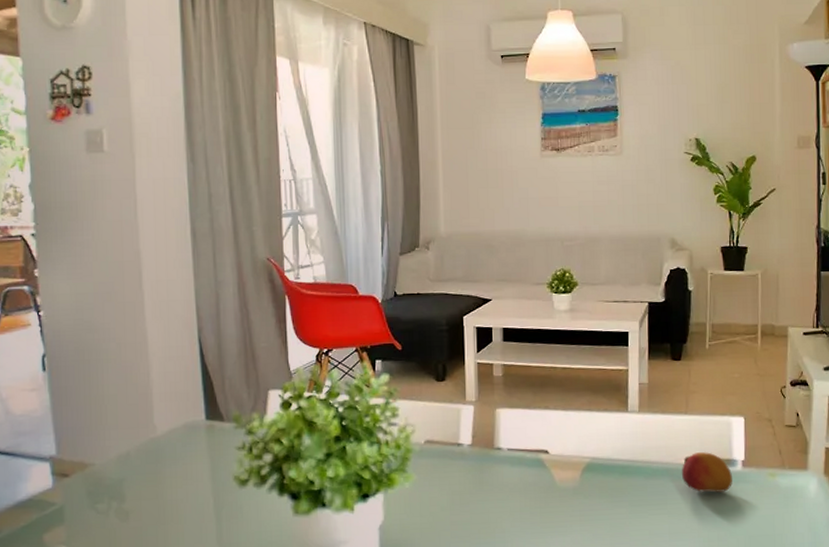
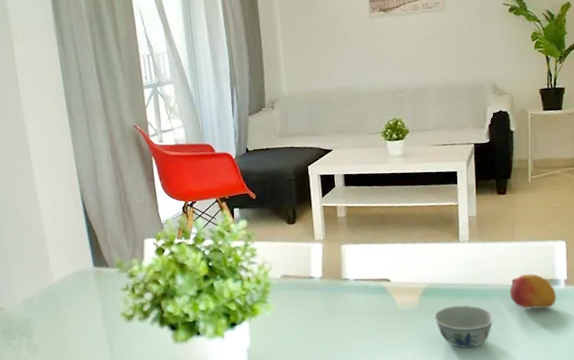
bowl: none [596,484,664,536] -> present [434,305,495,349]

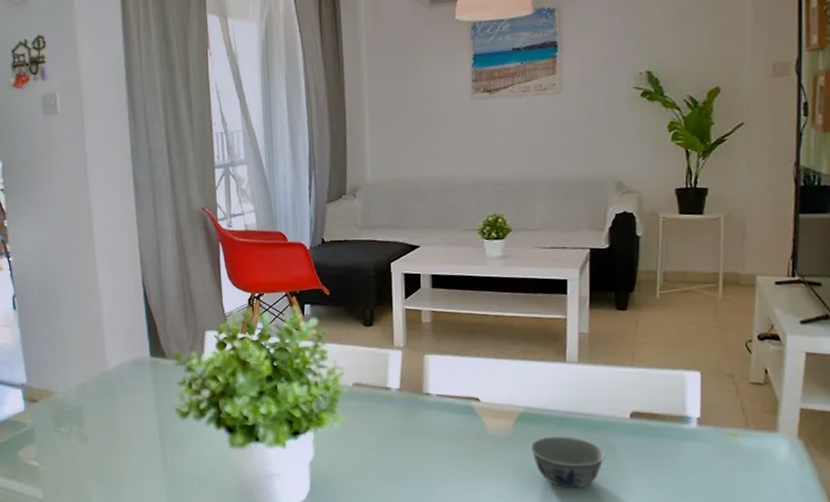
fruit: present [509,274,557,309] -> none [625,407,687,450]

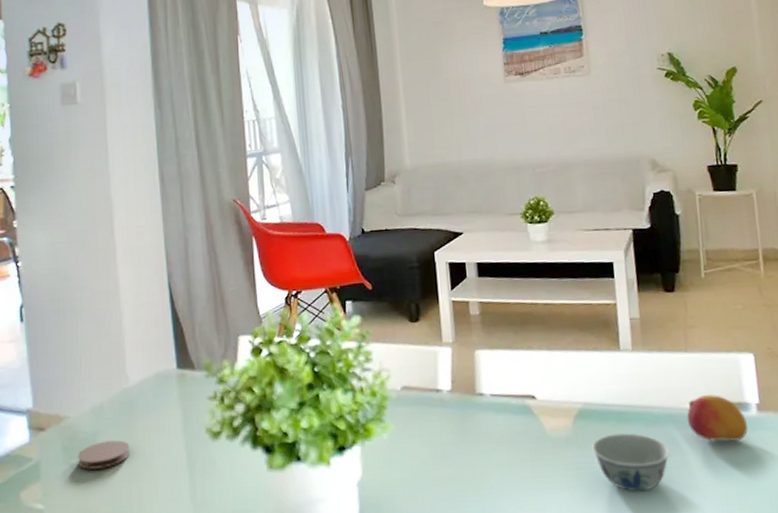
coaster: none [66,414,110,436] -> present [78,440,130,470]
fruit: none [625,407,687,450] -> present [686,394,748,442]

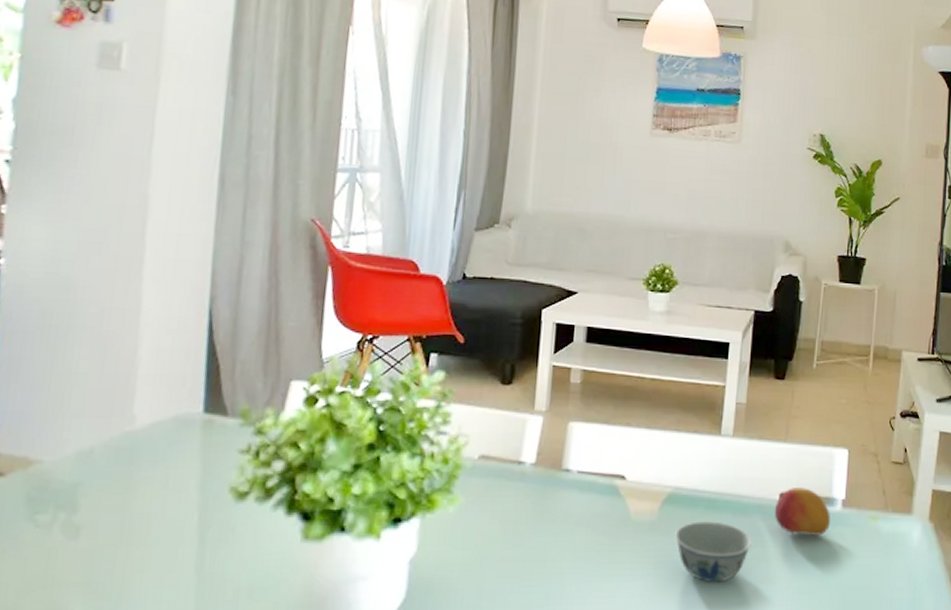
coaster: present [78,440,130,470] -> none [46,494,124,528]

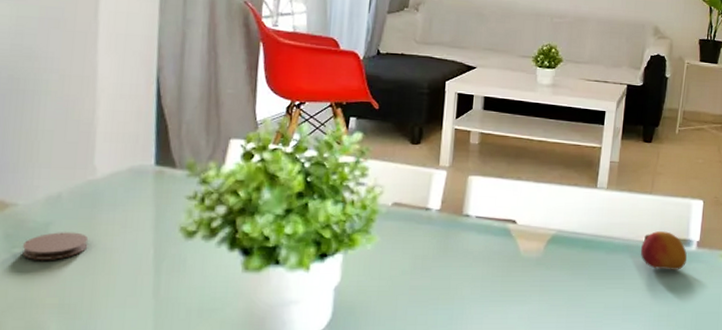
coaster: none [46,494,124,528] -> present [22,232,89,260]
bowl: present [675,521,752,583] -> none [557,258,621,307]

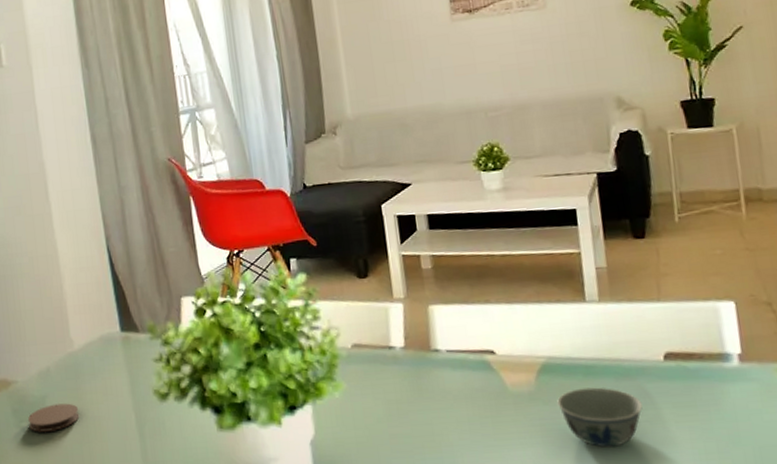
bowl: none [557,258,621,307] -> present [557,387,643,448]
fruit: present [640,231,688,270] -> none [660,345,729,395]

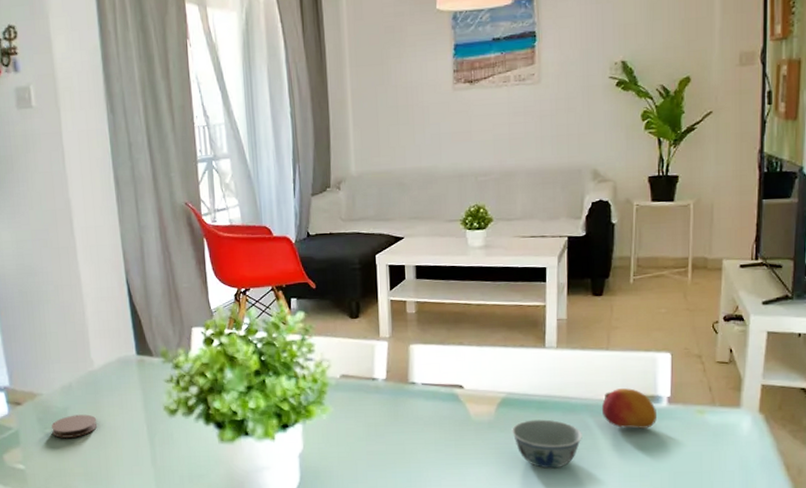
fruit: none [660,345,729,395] -> present [601,388,658,429]

